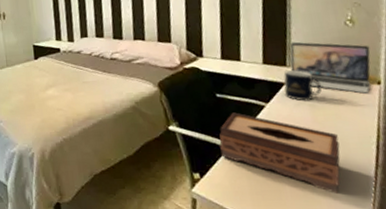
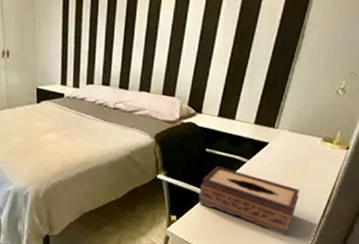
mug: present [283,70,323,101] -> none [265,132,300,160]
laptop: present [290,41,371,94] -> none [277,105,351,156]

